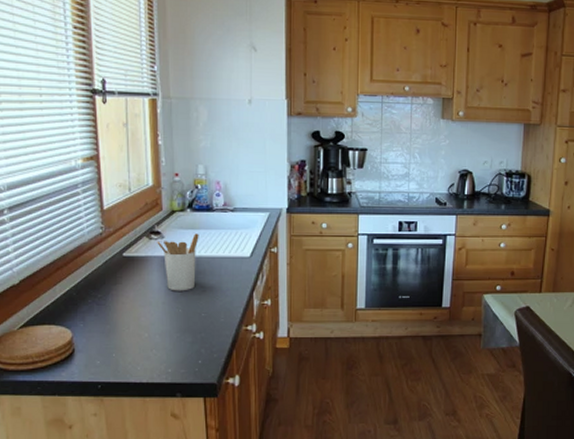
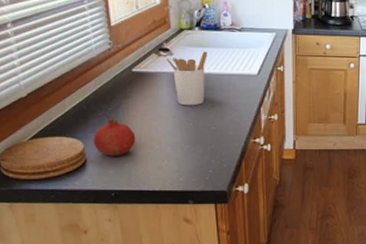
fruit: none [81,304,125,346] -> present [93,117,136,156]

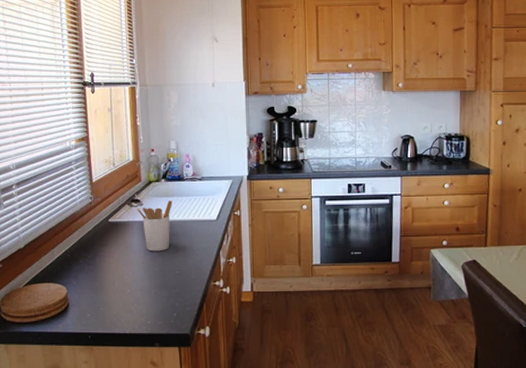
fruit: present [93,117,136,156] -> none [75,264,110,301]

